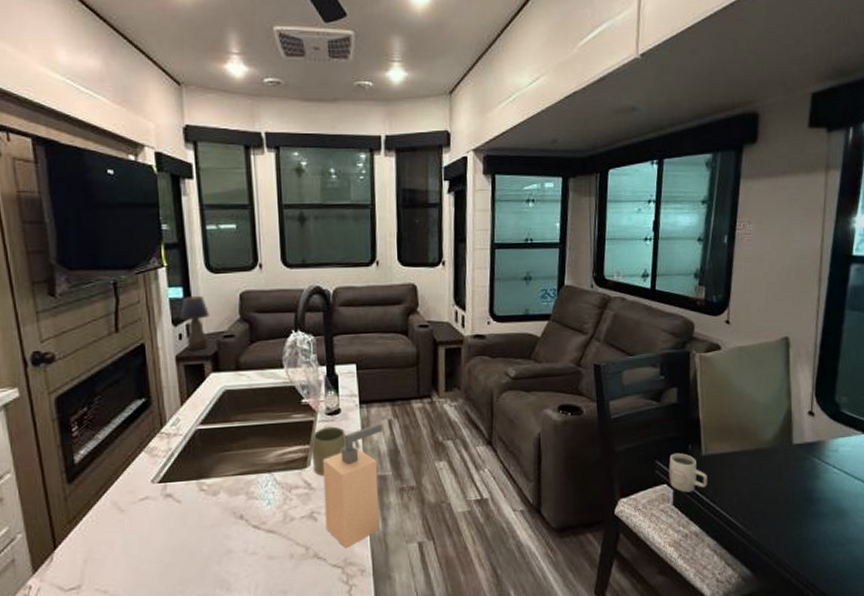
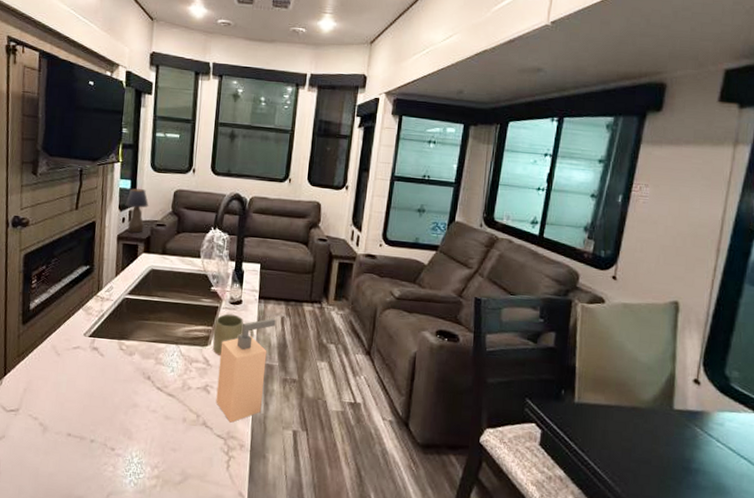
mug: present [668,452,708,493] -> none [538,395,578,436]

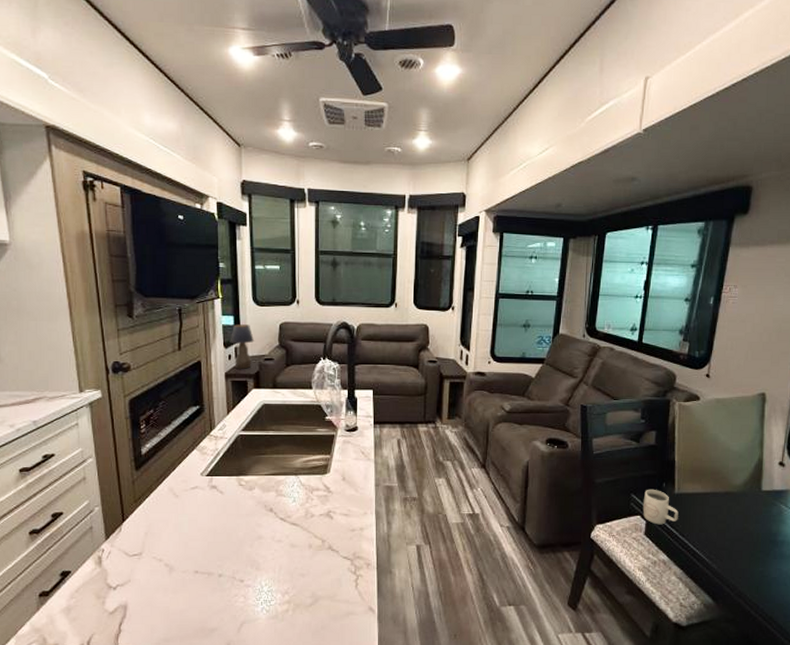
mug: present [212,313,254,355] -> none [332,441,372,482]
soap dispenser: present [216,318,276,423] -> none [339,441,392,544]
mug: none [538,395,578,436] -> present [642,489,679,525]

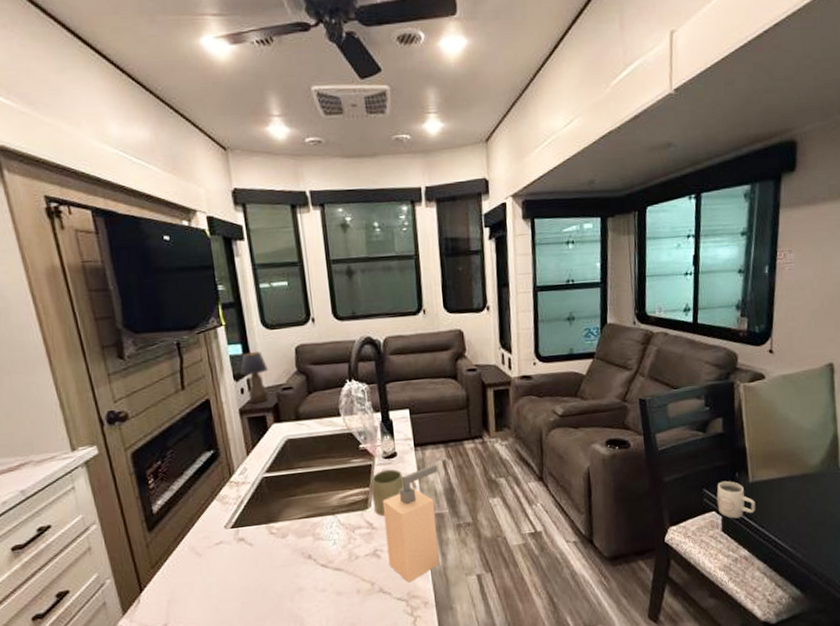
mug: none [332,441,372,482] -> present [371,469,417,516]
soap dispenser: none [339,441,392,544] -> present [382,464,439,582]

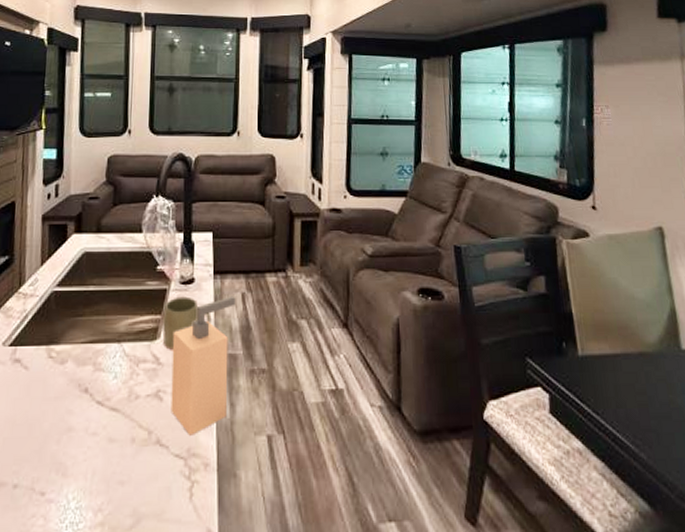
table lamp: present [240,351,269,403] -> none [50,157,79,210]
mug: present [716,480,756,519] -> none [541,350,588,399]

